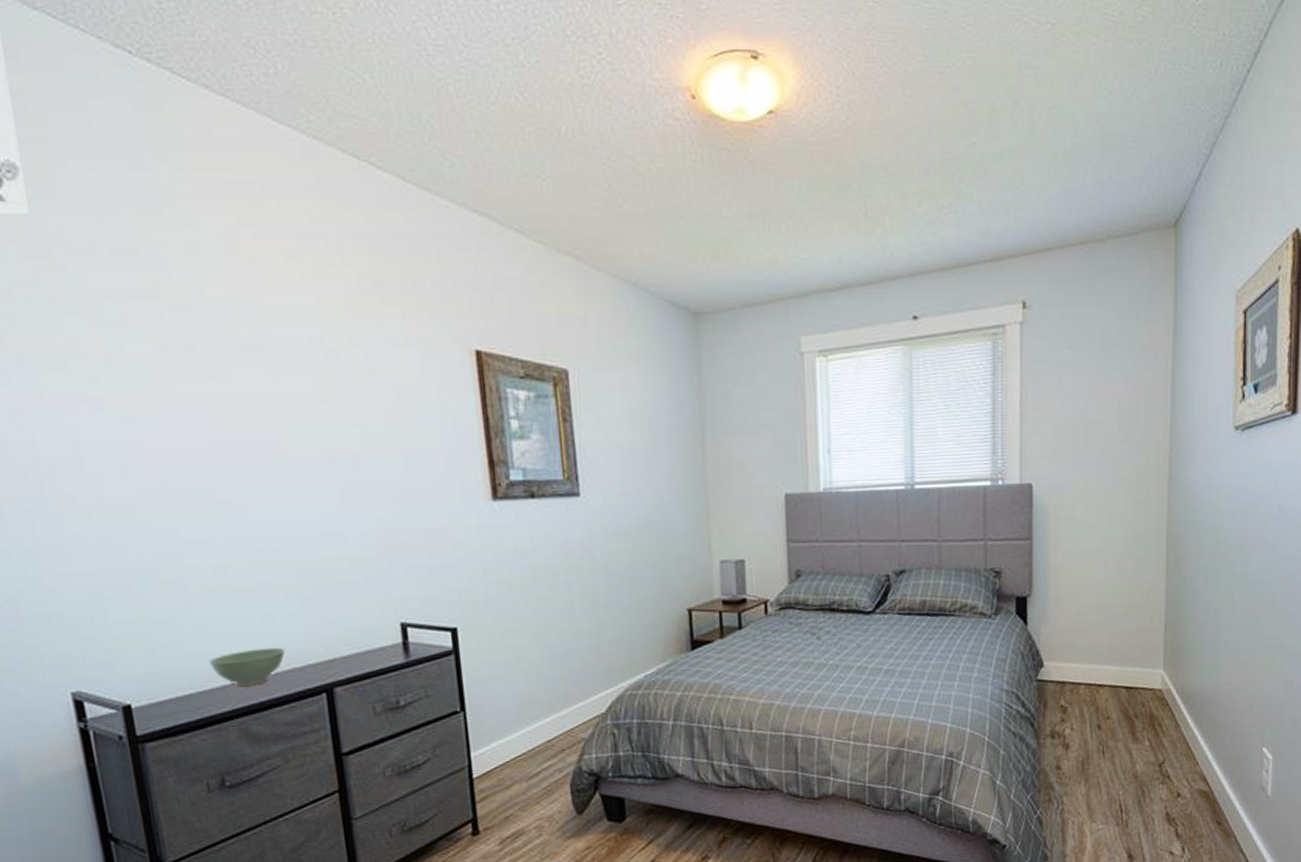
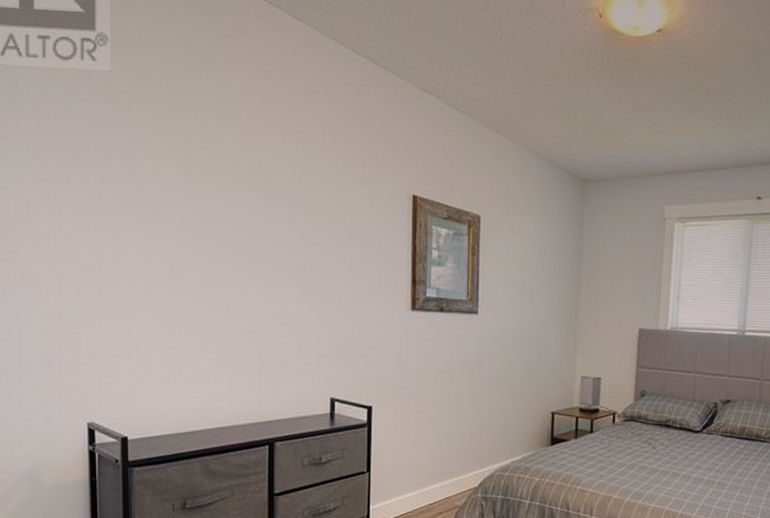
bowl: present [209,647,286,687] -> none [187,405,244,434]

